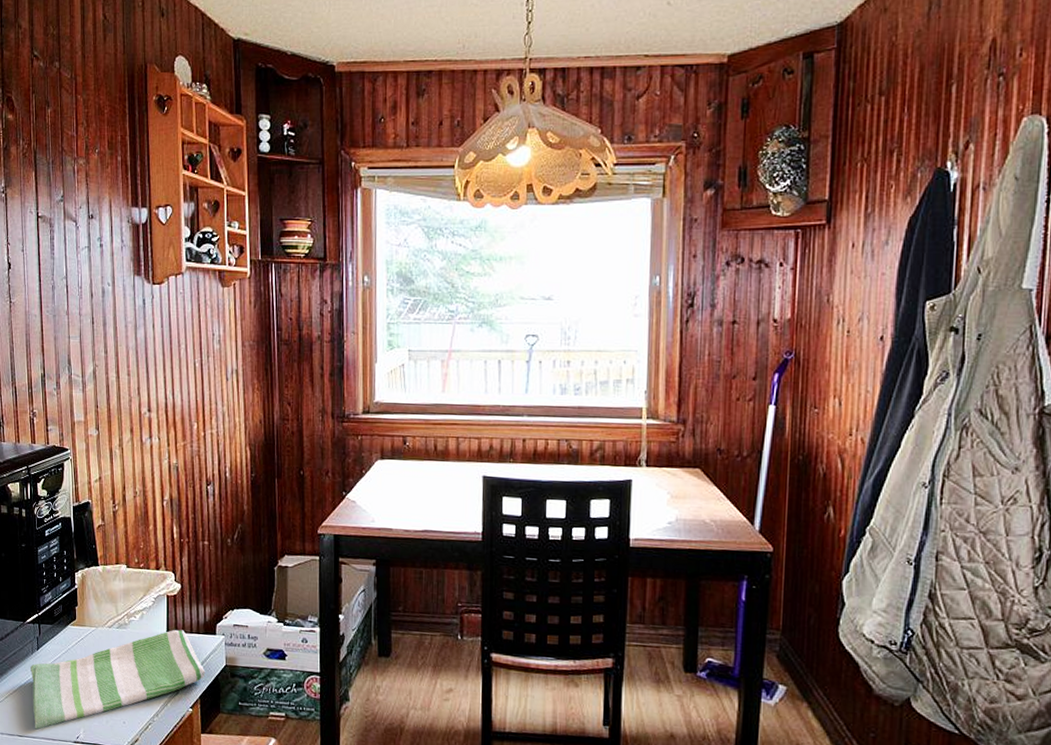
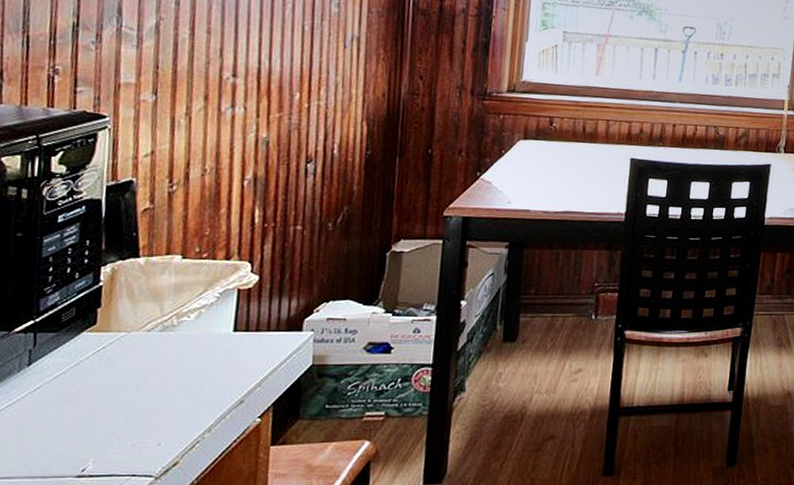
dish towel: present [31,630,206,730] -> none [12,328,284,467]

